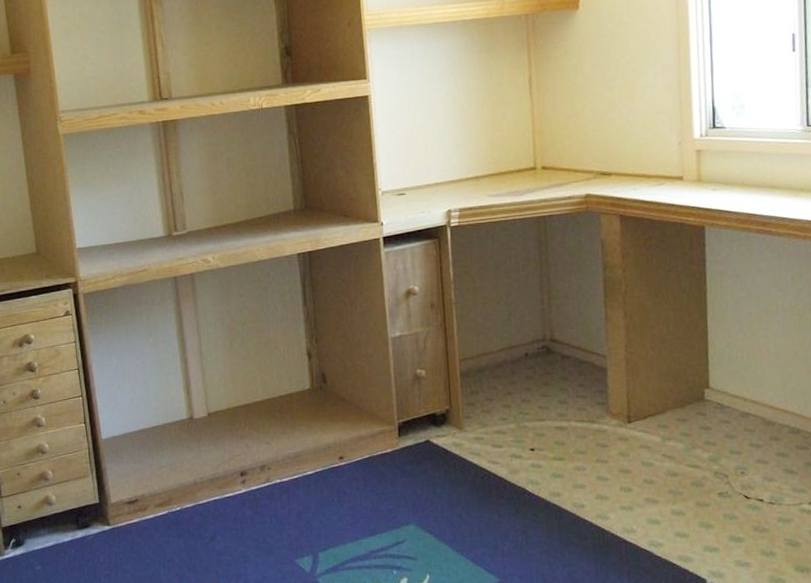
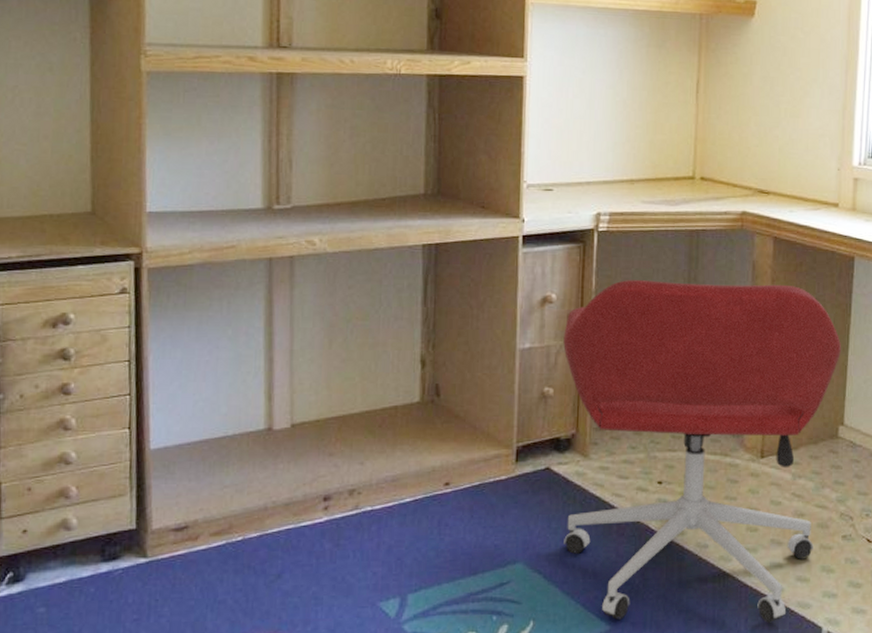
office chair: none [429,259,700,575] -> present [563,280,841,623]

